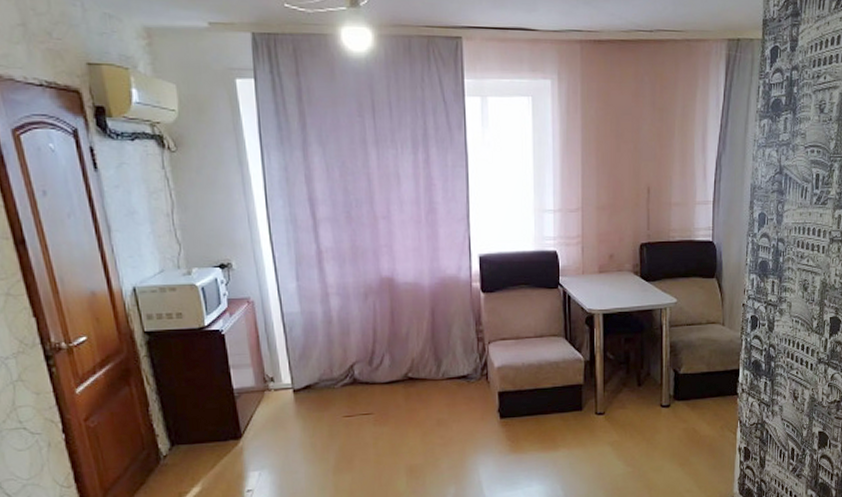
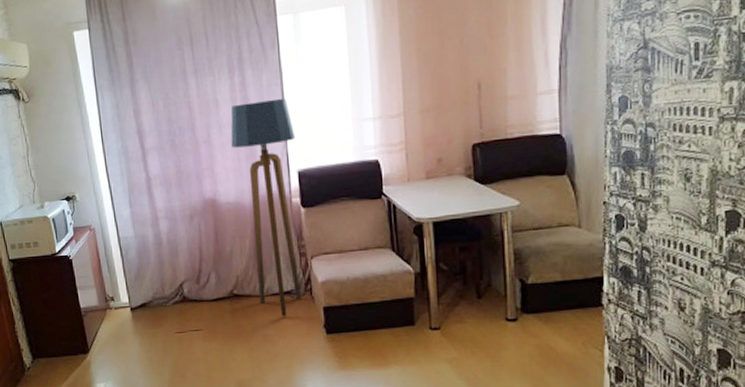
floor lamp: none [412,180,478,401] -> present [231,97,301,317]

